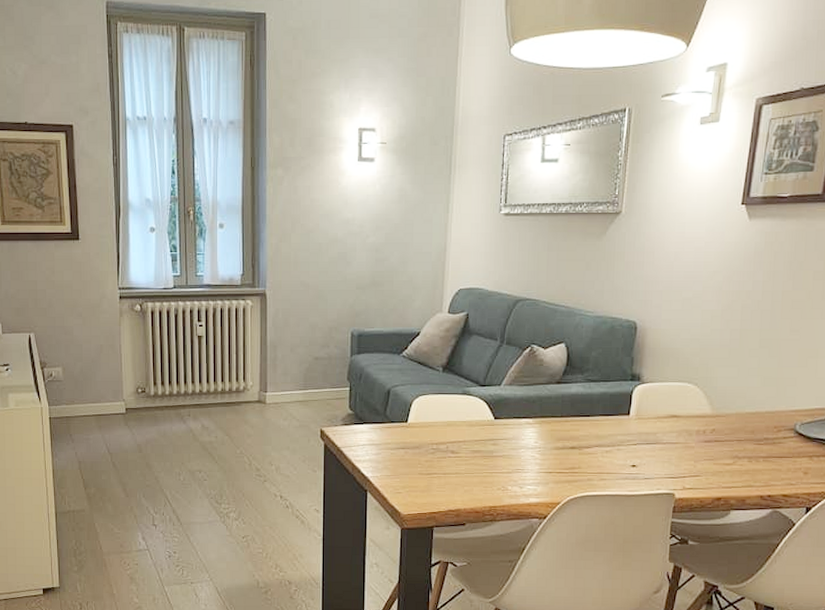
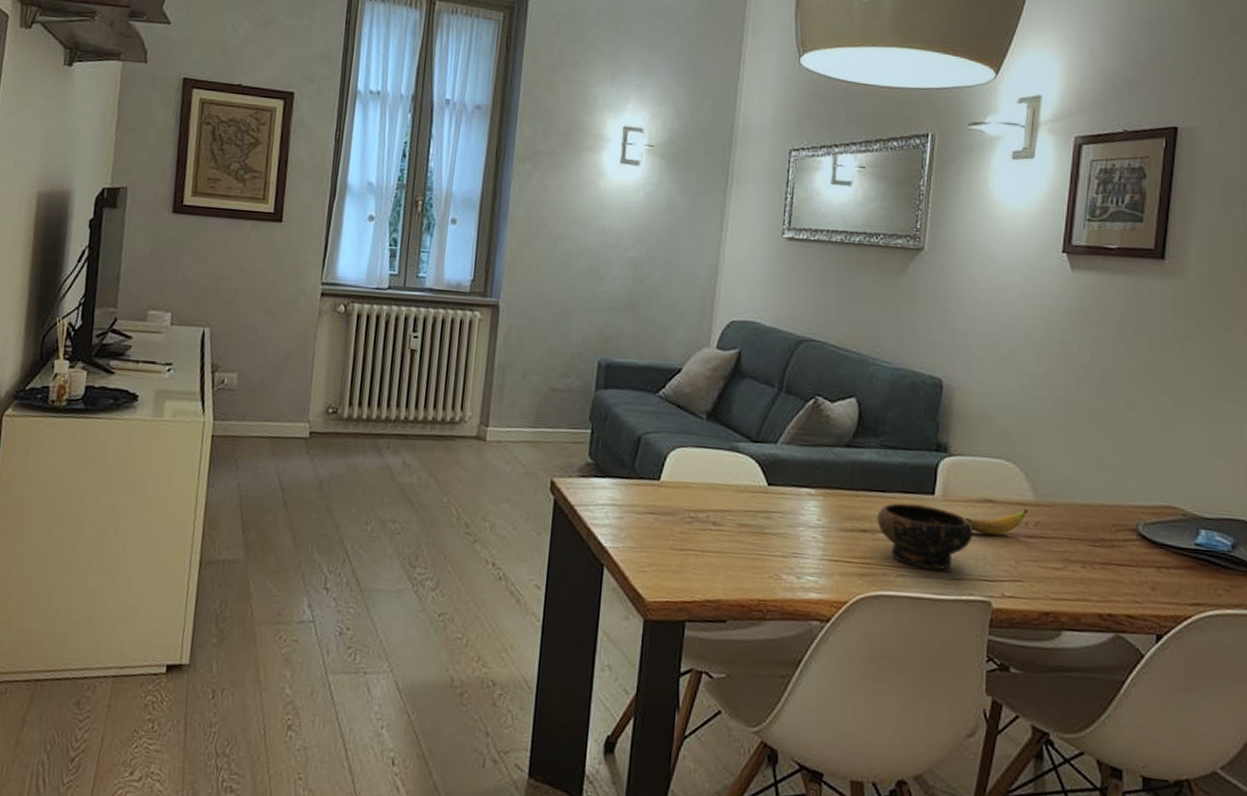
bowl: none [583,424,661,473] -> present [877,503,973,570]
banana: none [654,420,706,442] -> present [965,509,1028,535]

